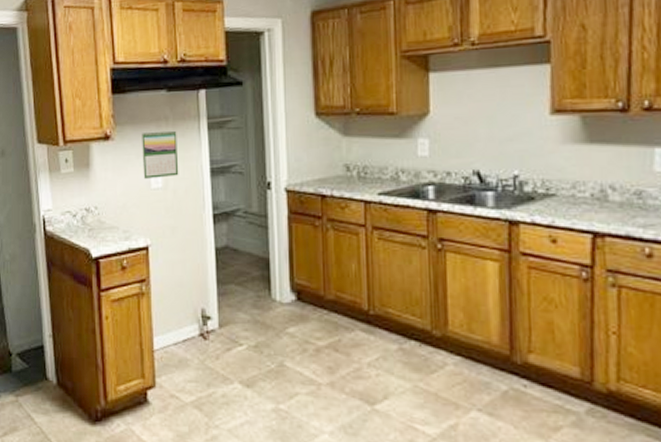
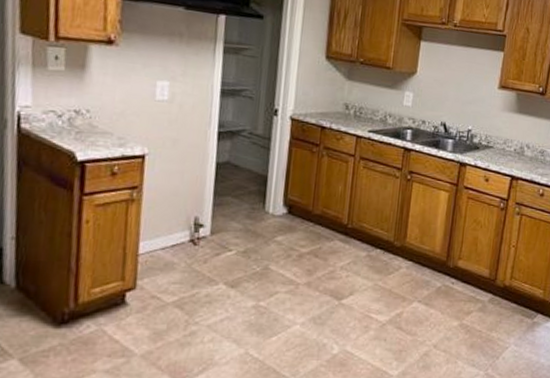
calendar: present [142,130,179,179] -> none [148,43,191,92]

